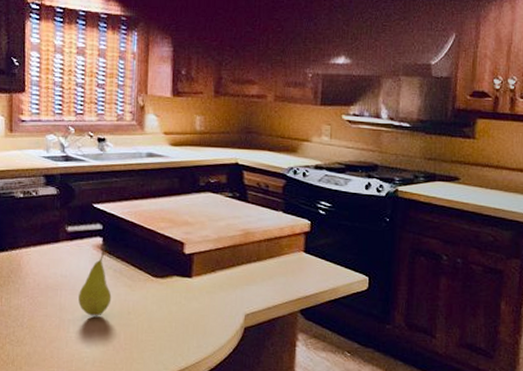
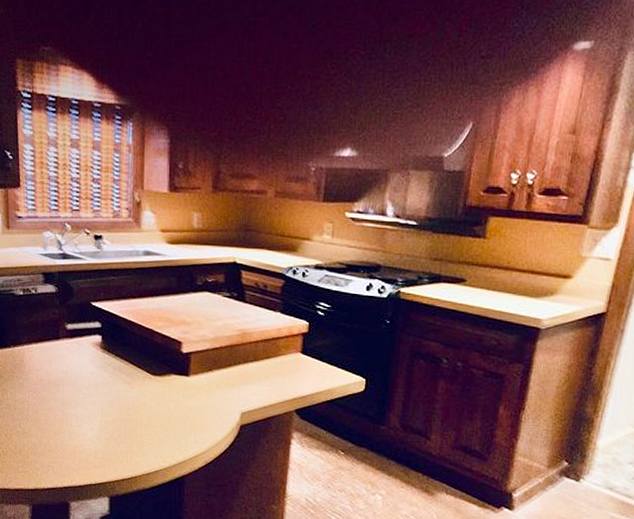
fruit: present [78,249,112,316] -> none [80,347,112,411]

